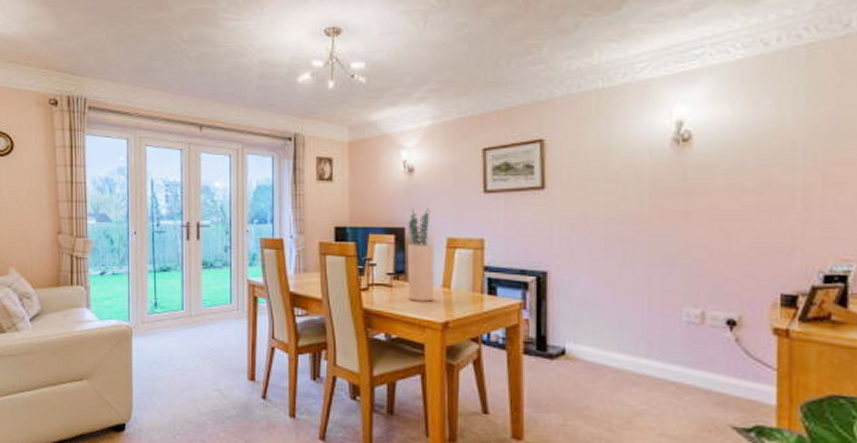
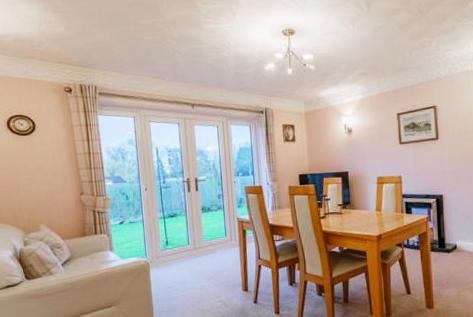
vase: present [408,207,434,302] -> none [350,156,370,223]

